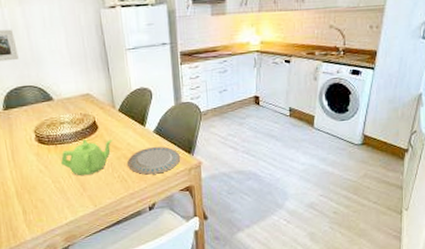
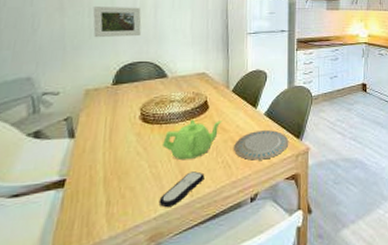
remote control: none [67,185,104,216] -> present [158,171,205,208]

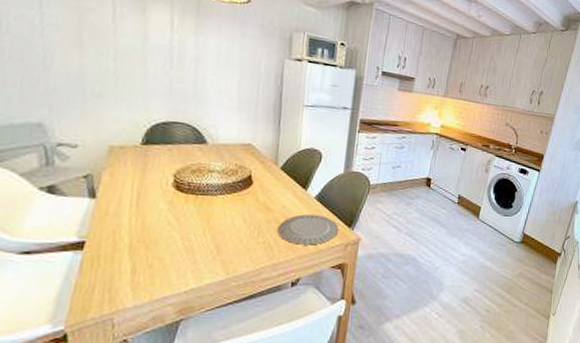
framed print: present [92,7,142,38] -> none [119,49,179,92]
remote control: present [158,171,205,208] -> none [190,249,243,283]
teapot: present [161,119,223,161] -> none [196,193,268,237]

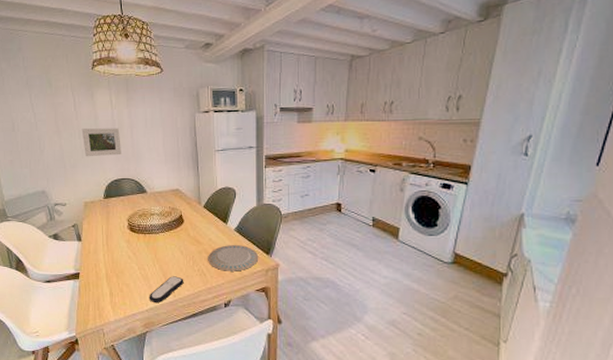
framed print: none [119,49,179,92] -> present [81,128,121,157]
remote control: none [190,249,243,283] -> present [149,276,184,304]

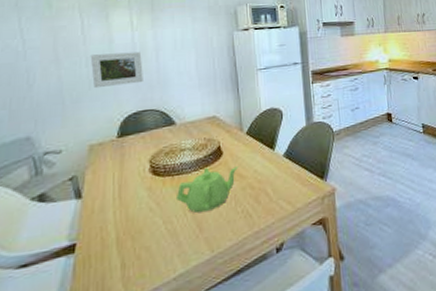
teapot: none [147,231,197,266] -> present [175,166,239,214]
remote control: present [149,276,184,304] -> none [177,224,225,267]
plate: present [208,245,259,272] -> none [253,172,313,208]

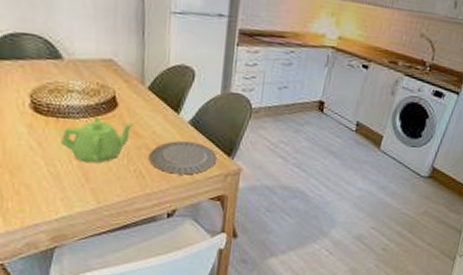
plate: none [253,172,313,208] -> present [149,141,218,175]

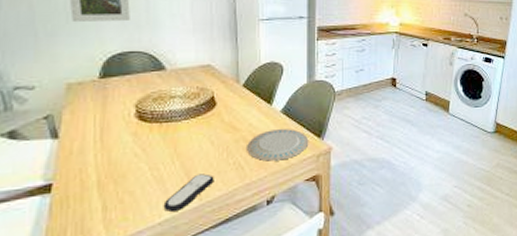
teapot: present [60,116,136,164] -> none [163,117,233,162]
remote control: none [60,176,113,211] -> present [163,173,214,213]

